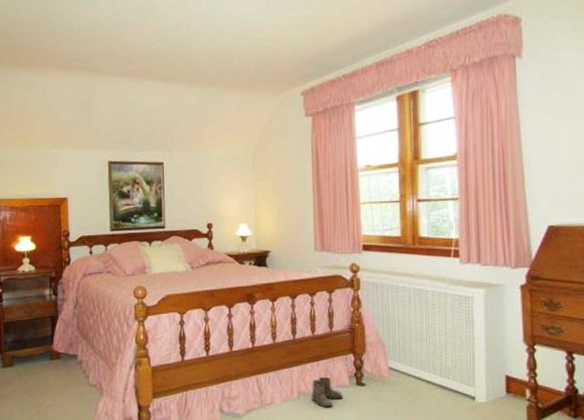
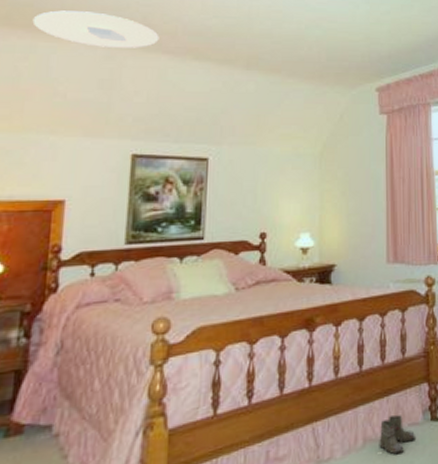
ceiling light: none [31,47,119,76] -> present [32,10,160,48]

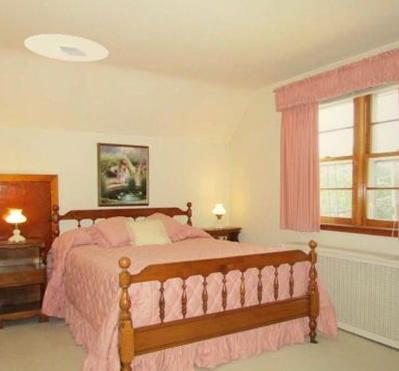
boots: present [379,415,415,455] -> none [272,336,298,362]

